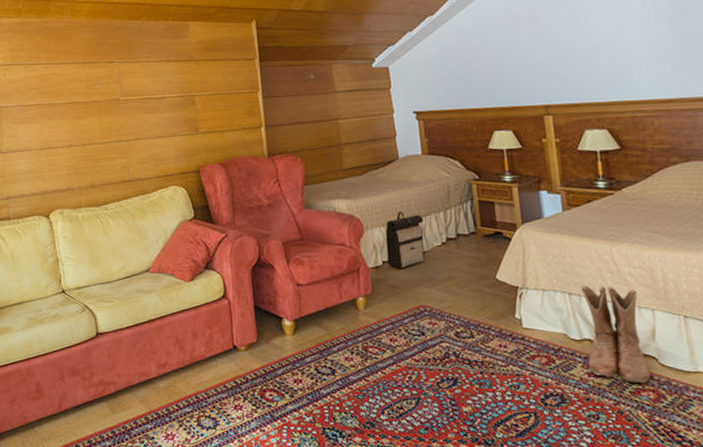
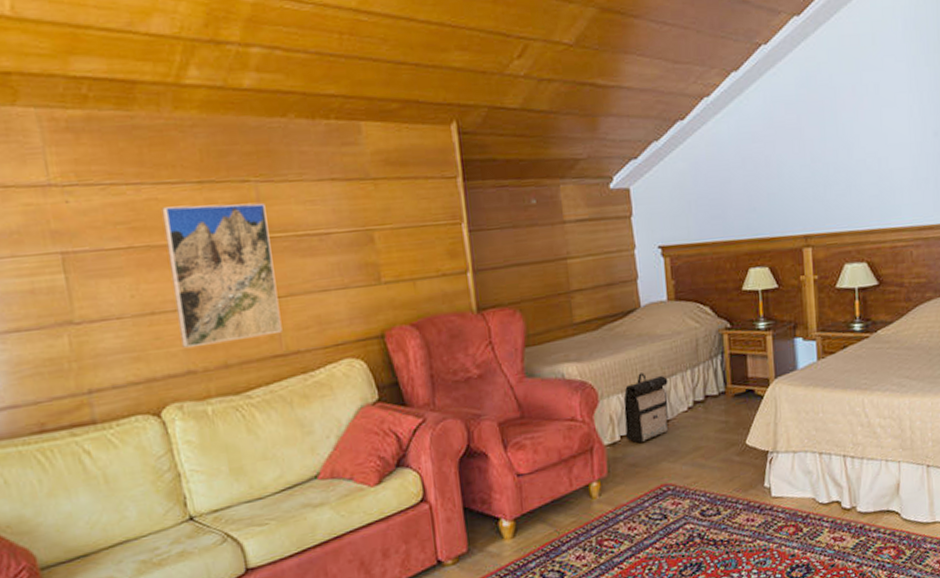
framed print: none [59,76,130,173] -> present [161,203,283,349]
boots: present [580,284,651,384] -> none [831,440,893,542]

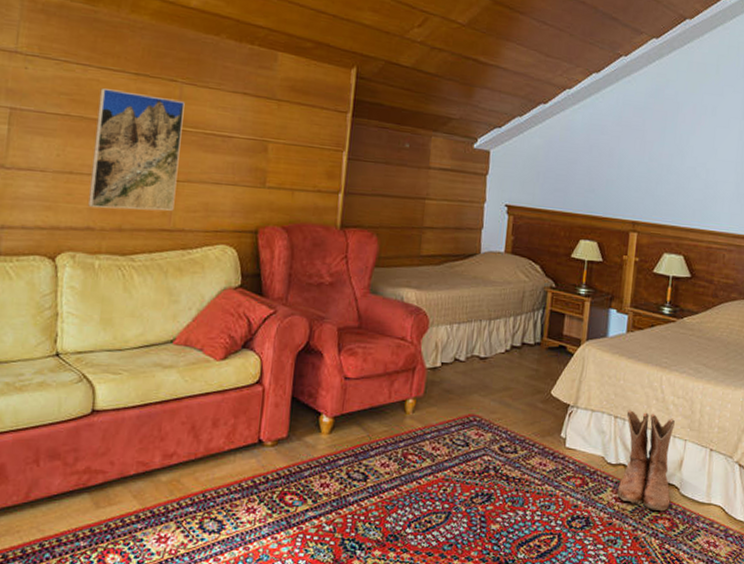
backpack: present [623,373,669,444] -> none [445,310,492,373]
boots: none [831,440,893,542] -> present [617,409,675,512]

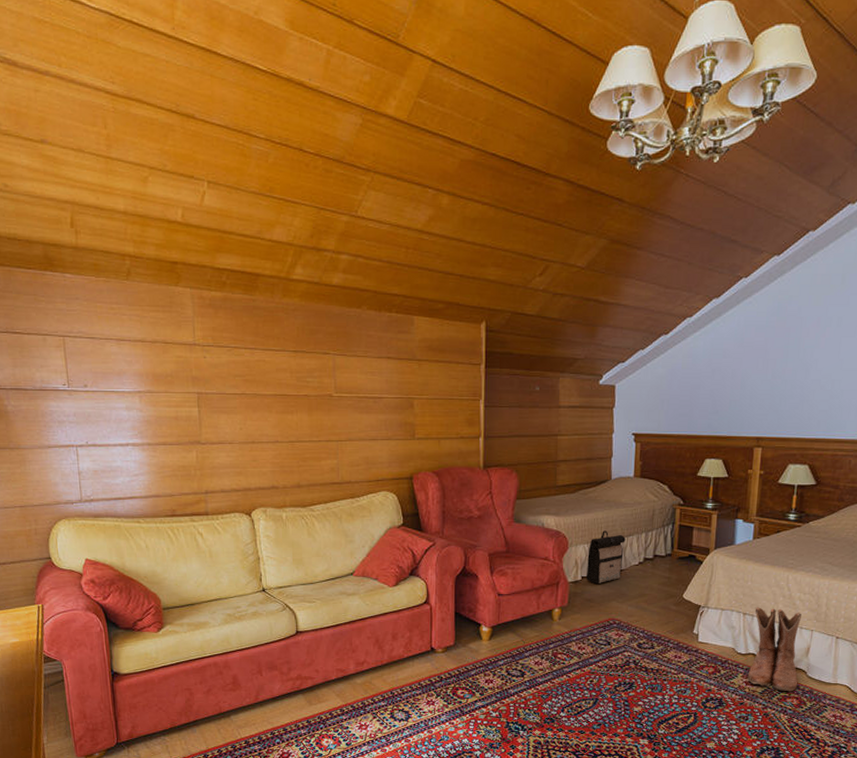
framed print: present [88,88,185,211] -> none [267,367,340,470]
backpack: none [445,310,492,373] -> present [585,530,626,585]

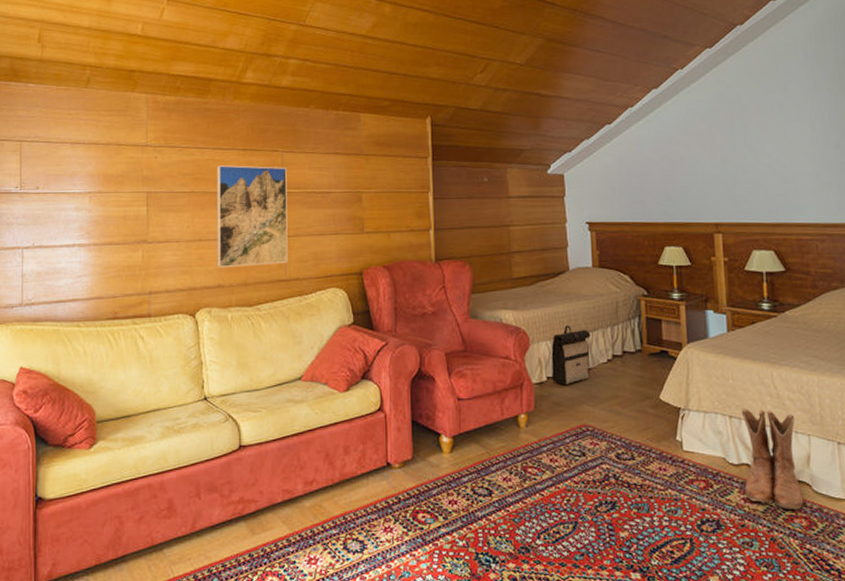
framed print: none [267,367,340,470] -> present [216,165,288,268]

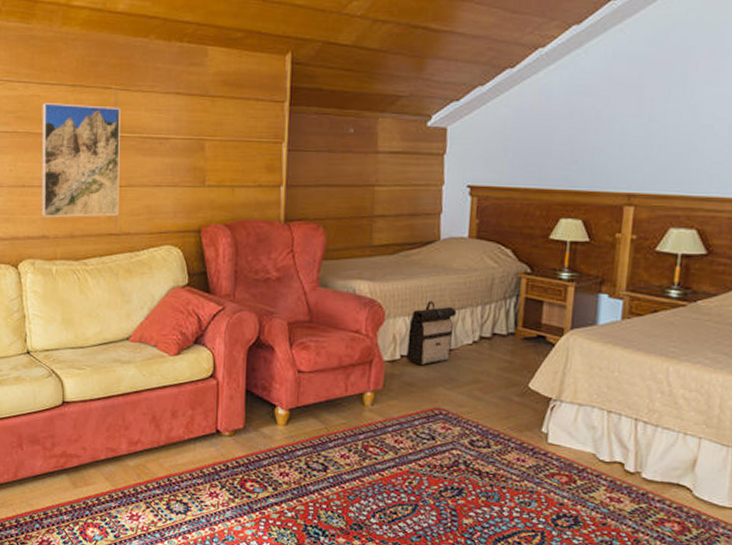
boots: present [741,407,804,510] -> none [612,403,686,514]

